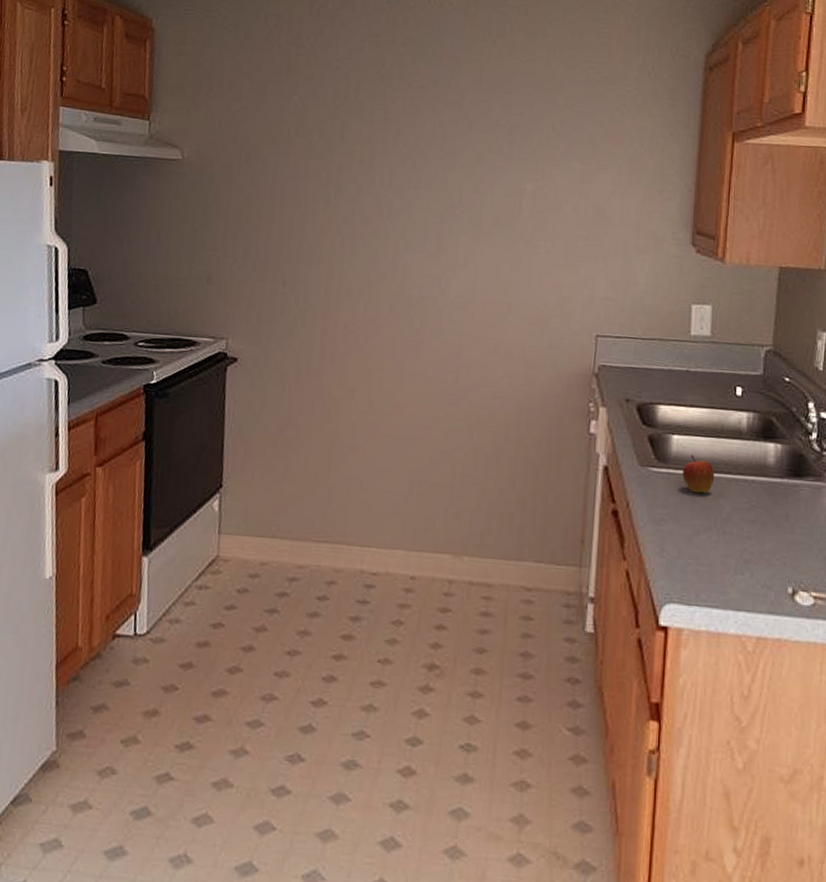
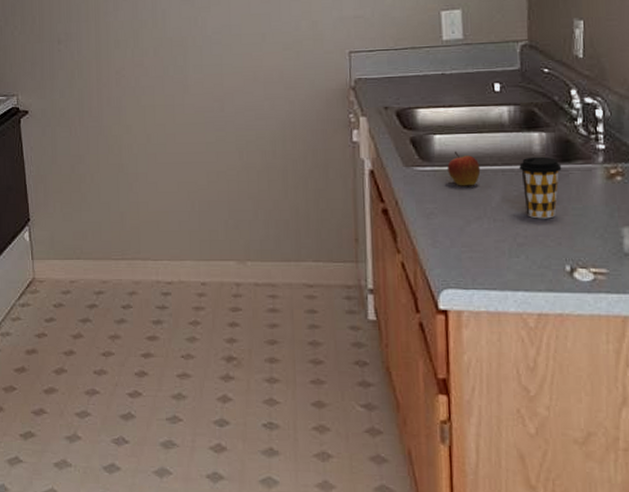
coffee cup: none [753,468,793,536] -> present [519,156,562,219]

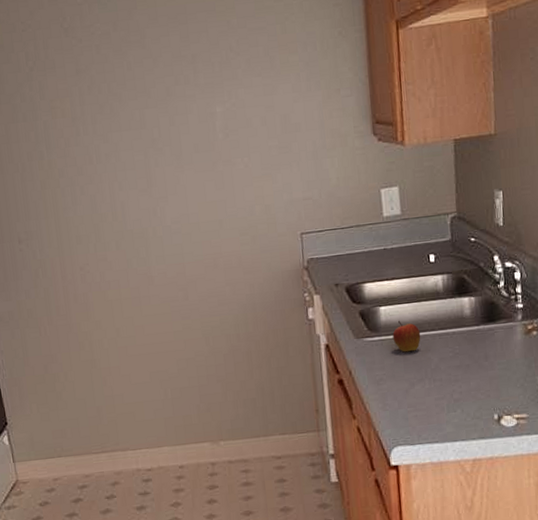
coffee cup: present [519,156,562,219] -> none [453,318,488,376]

